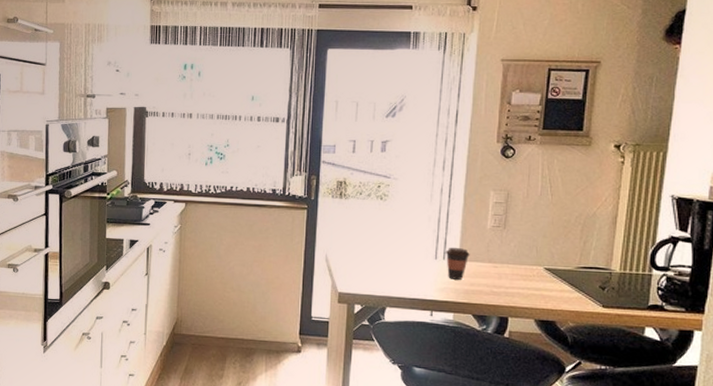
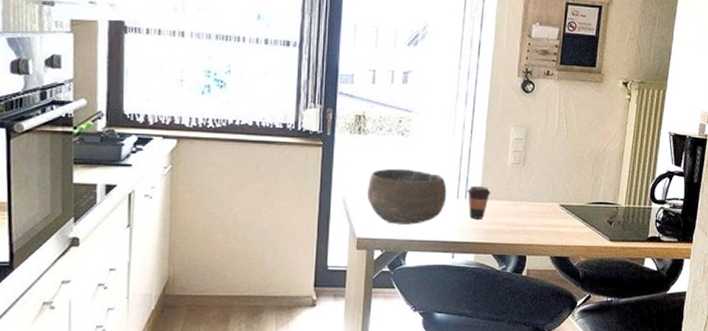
bowl: none [348,229,425,282] -> present [367,168,447,225]

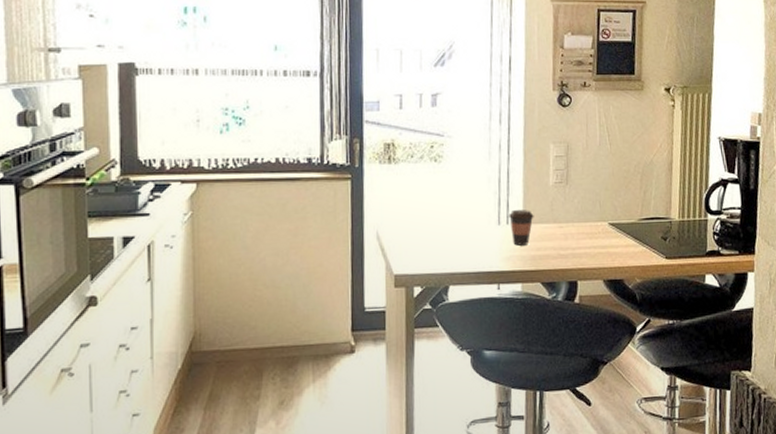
bowl: present [367,168,447,225] -> none [402,196,487,257]

